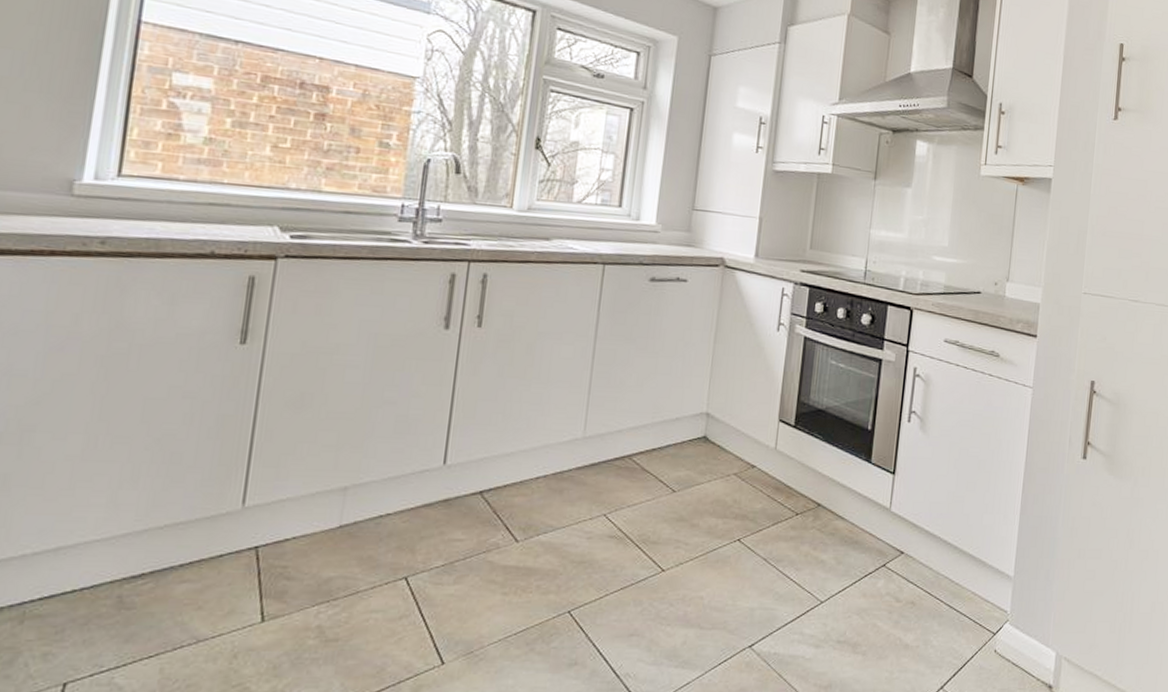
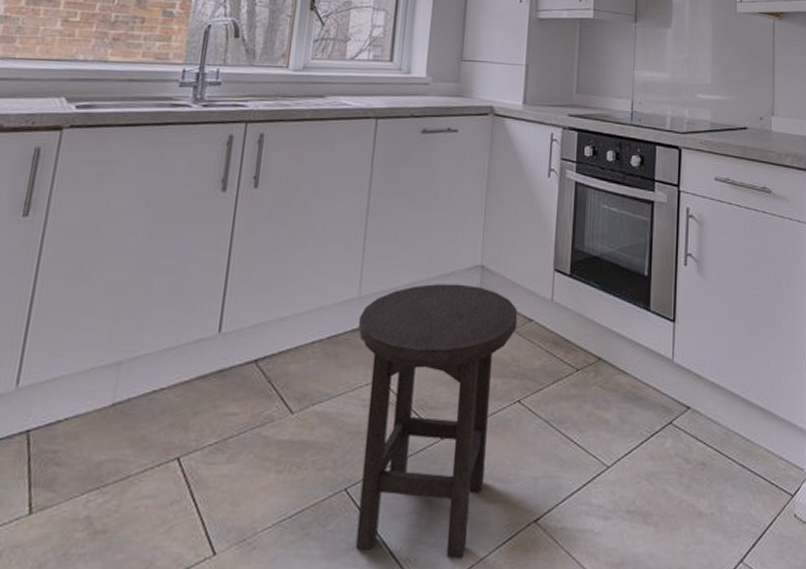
stool: none [578,428,741,676] -> present [355,284,518,559]

